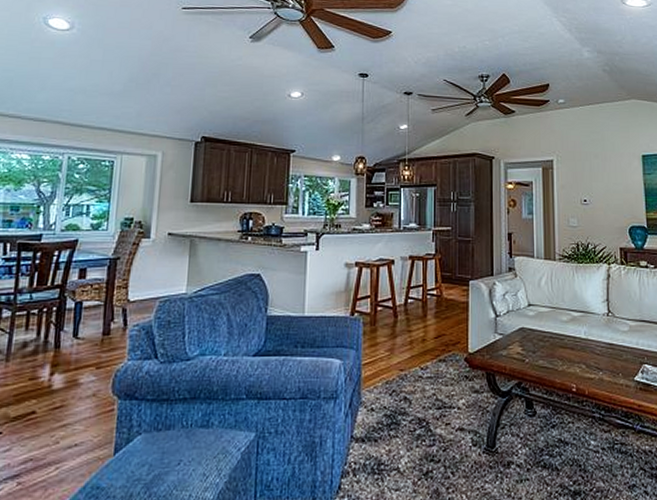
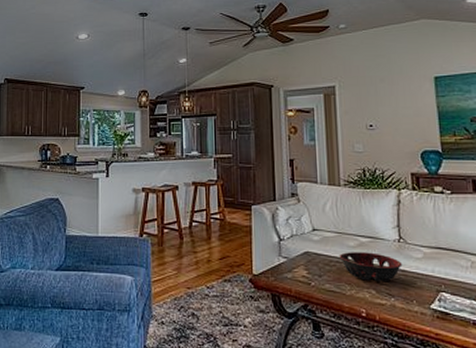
decorative bowl: none [552,327,611,356] -> present [339,252,403,281]

